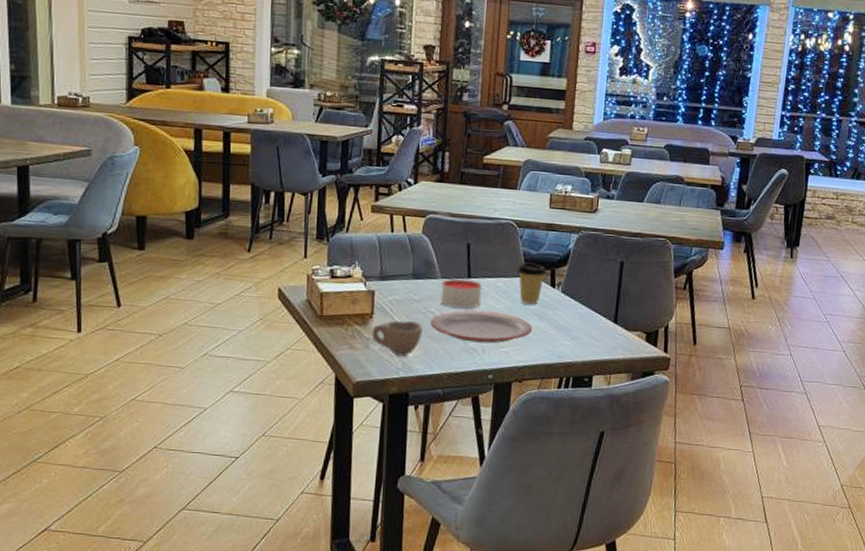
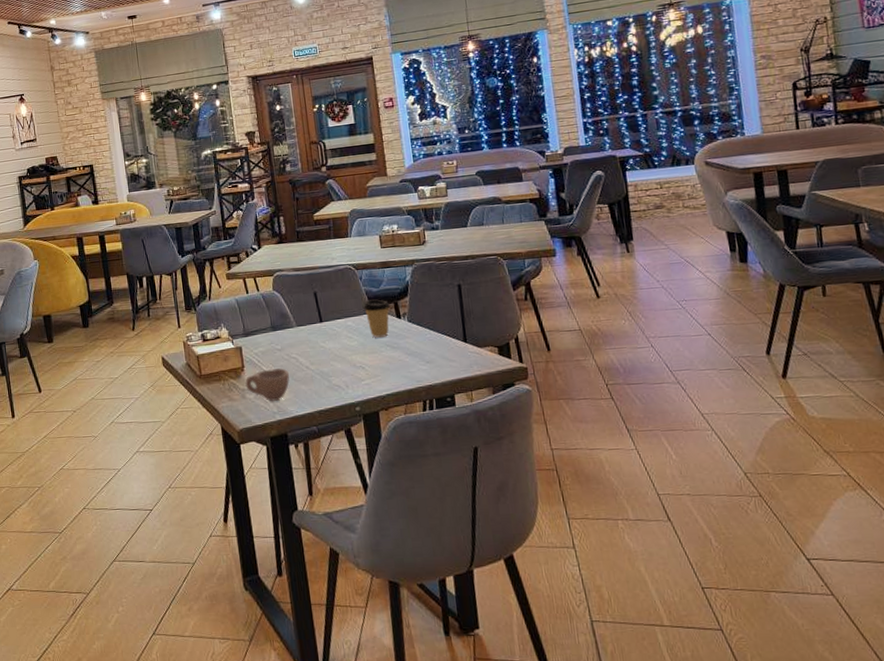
plate: present [430,310,532,344] -> none [294,349,388,380]
candle: present [440,277,483,308] -> none [297,323,337,351]

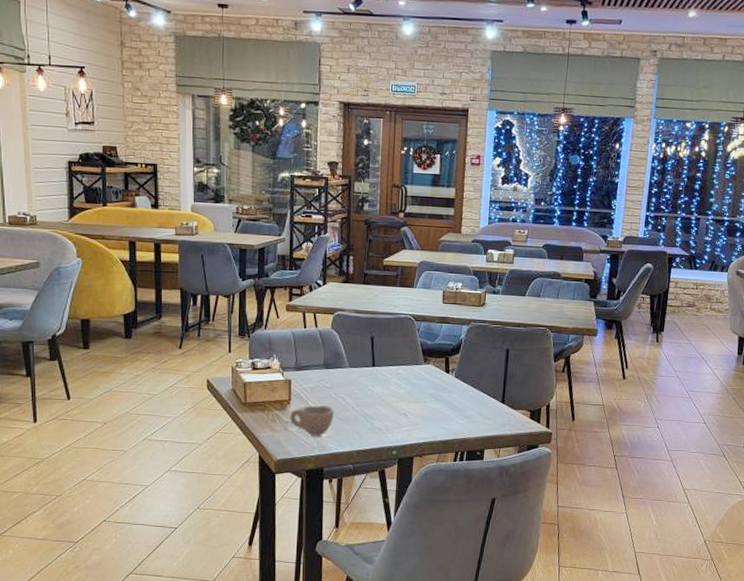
coffee cup: present [362,299,391,338] -> none [415,352,442,389]

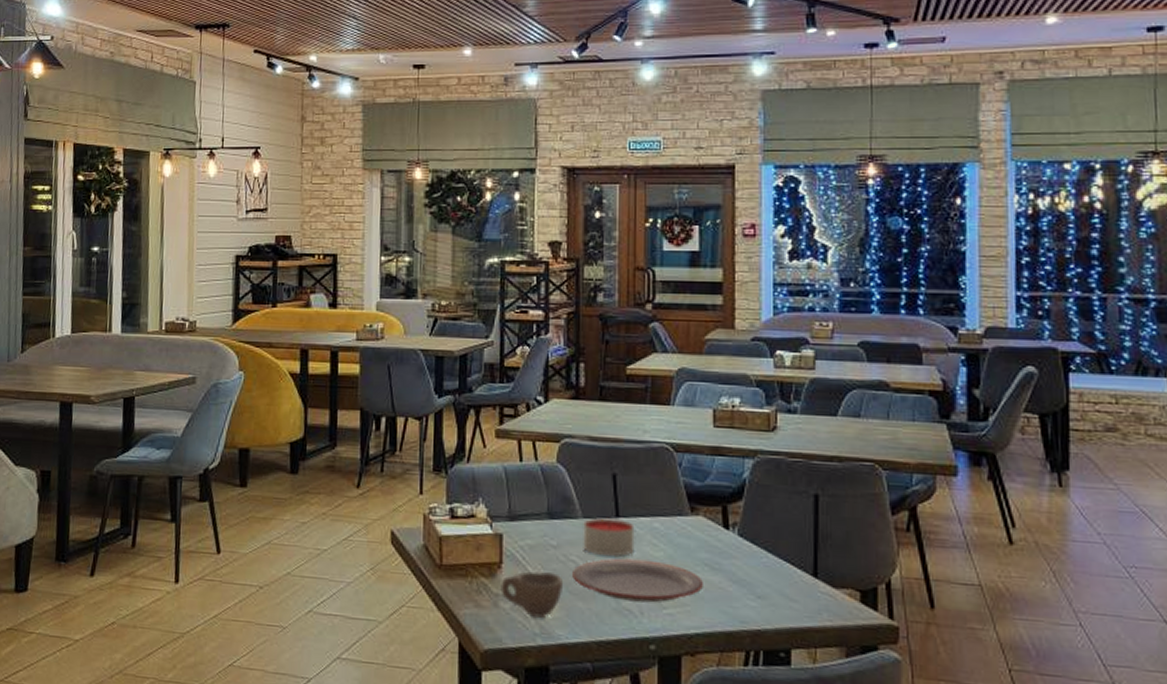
plate: none [341,394,430,424] -> present [572,558,703,603]
candle: none [349,366,385,393] -> present [583,517,635,556]

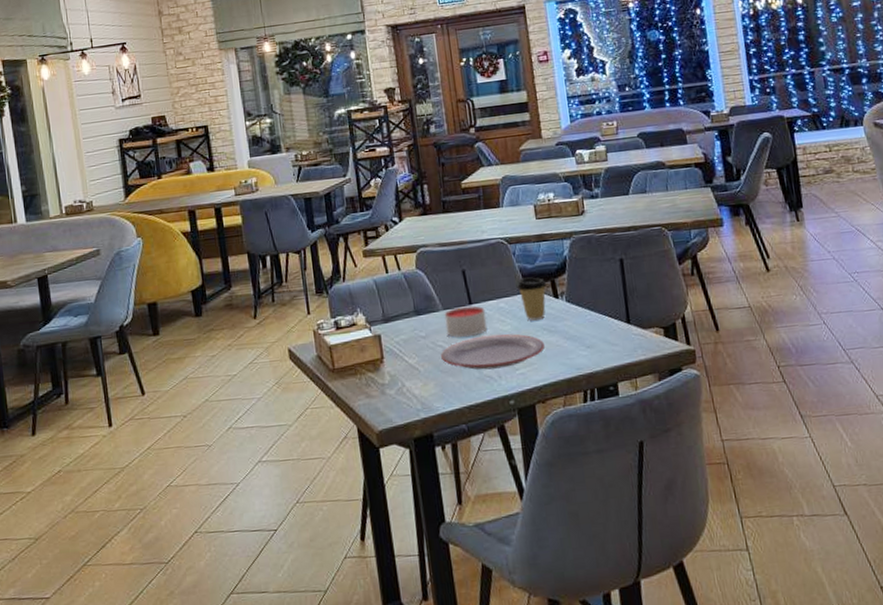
cup: present [500,571,563,618] -> none [385,358,435,397]
coffee cup: none [677,496,717,552] -> present [516,277,547,321]

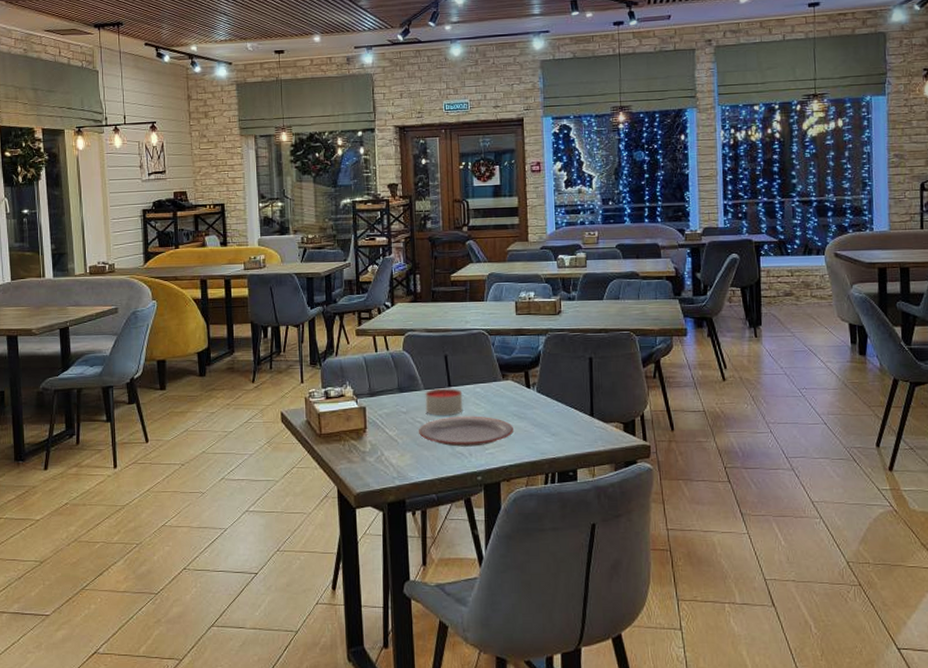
coffee cup: present [516,277,547,321] -> none [493,367,521,406]

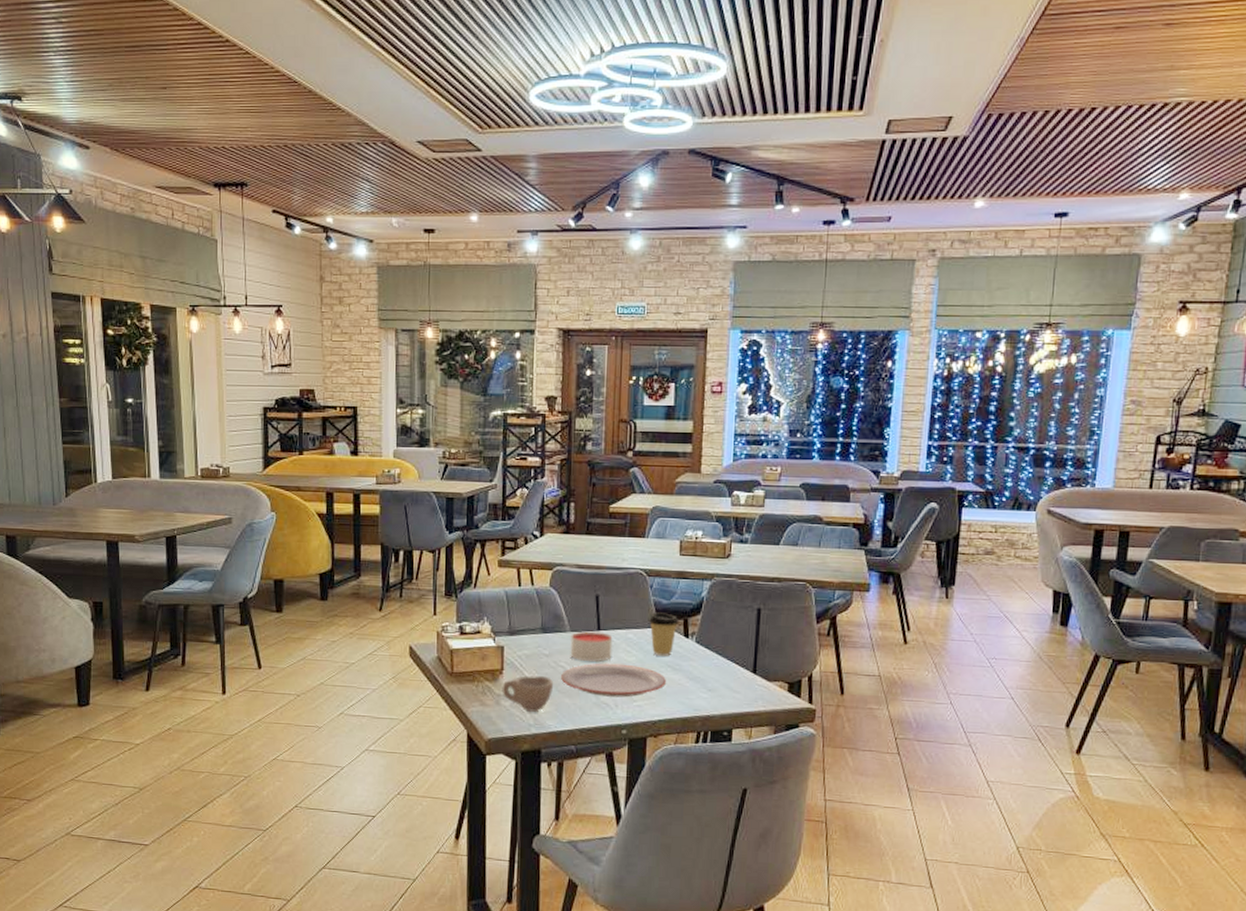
cup: none [366,432,412,465] -> present [502,675,553,712]
coffee cup: none [493,367,521,406] -> present [648,612,679,656]

